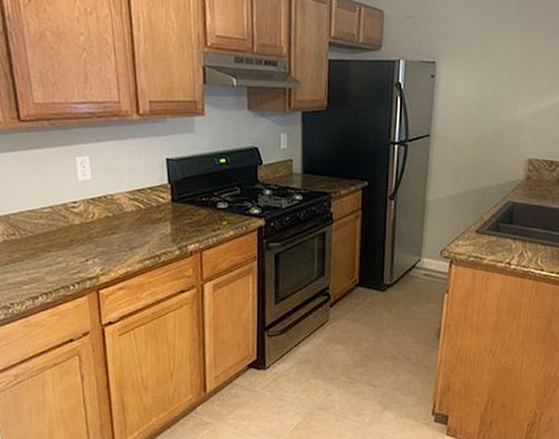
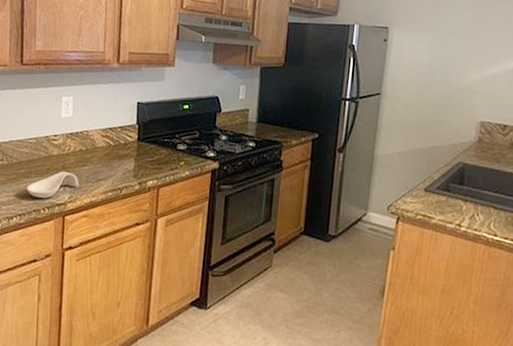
spoon rest: none [49,241,111,274] -> present [26,171,80,199]

